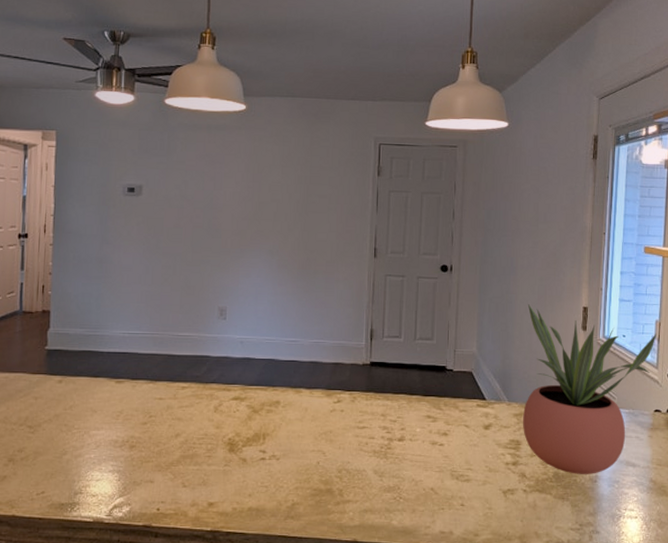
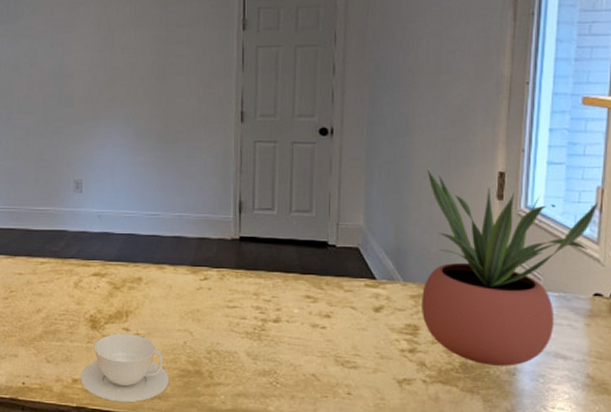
teacup: none [216,455,303,524] -> present [80,333,170,403]

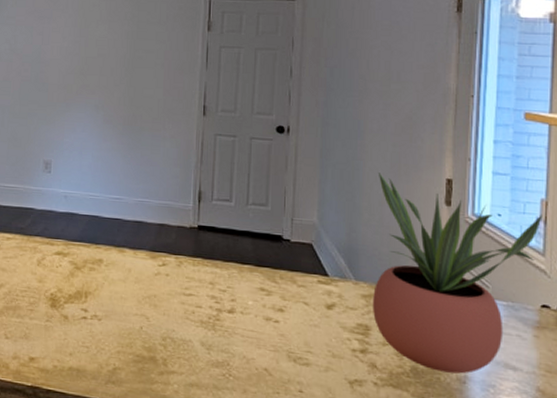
teacup: present [80,333,170,403] -> none [37,314,124,386]

